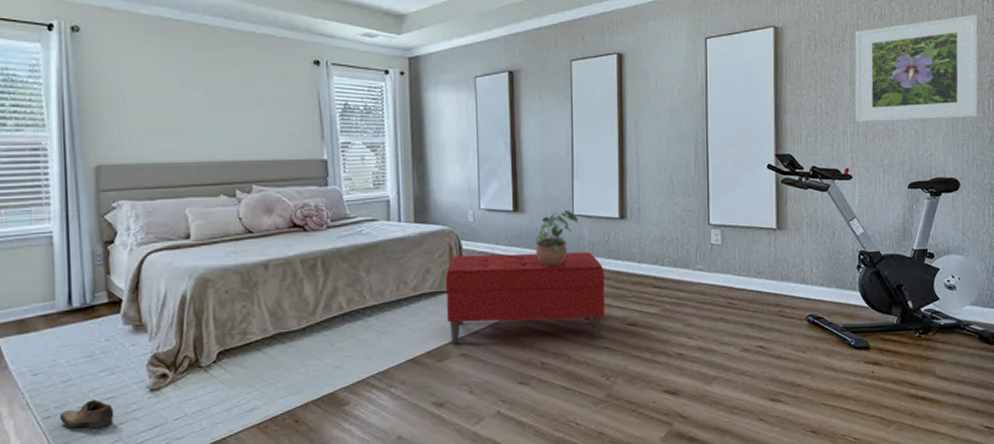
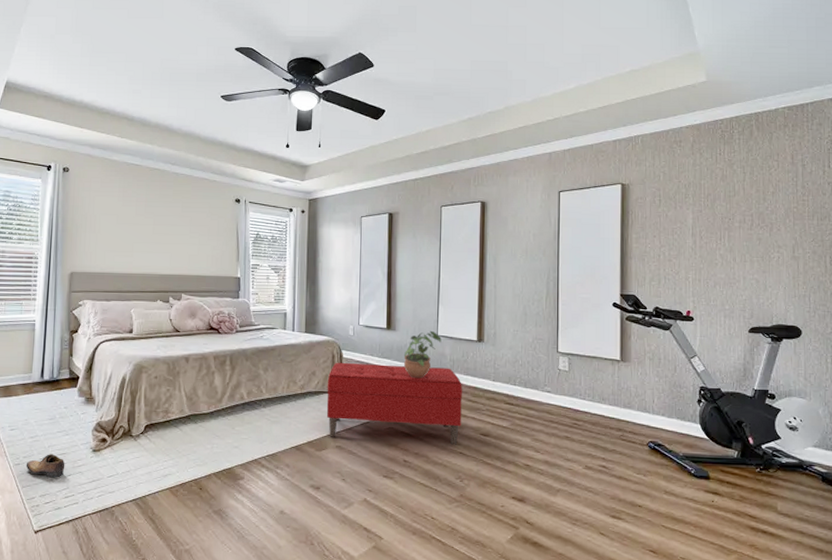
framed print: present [855,14,978,123] -> none [697,177,819,271]

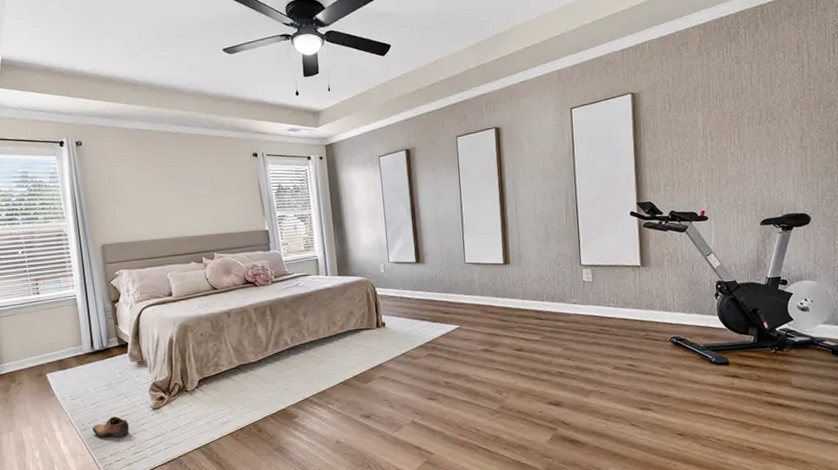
bench: present [326,362,462,445] -> none [365,292,496,370]
potted plant: present [403,330,442,379] -> none [435,259,470,306]

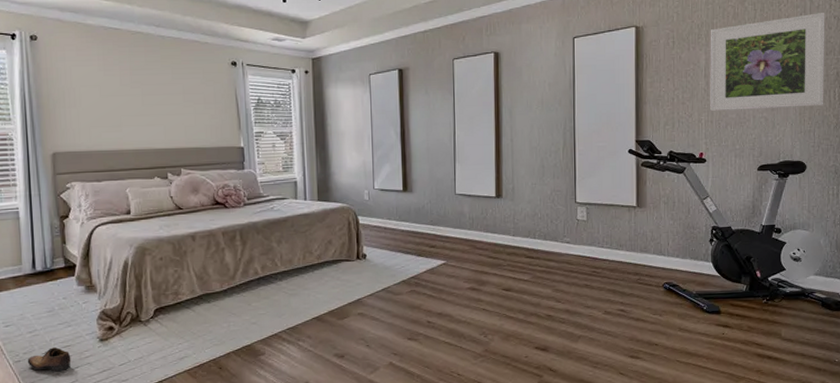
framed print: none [706,65,826,171] -> present [710,12,825,112]

